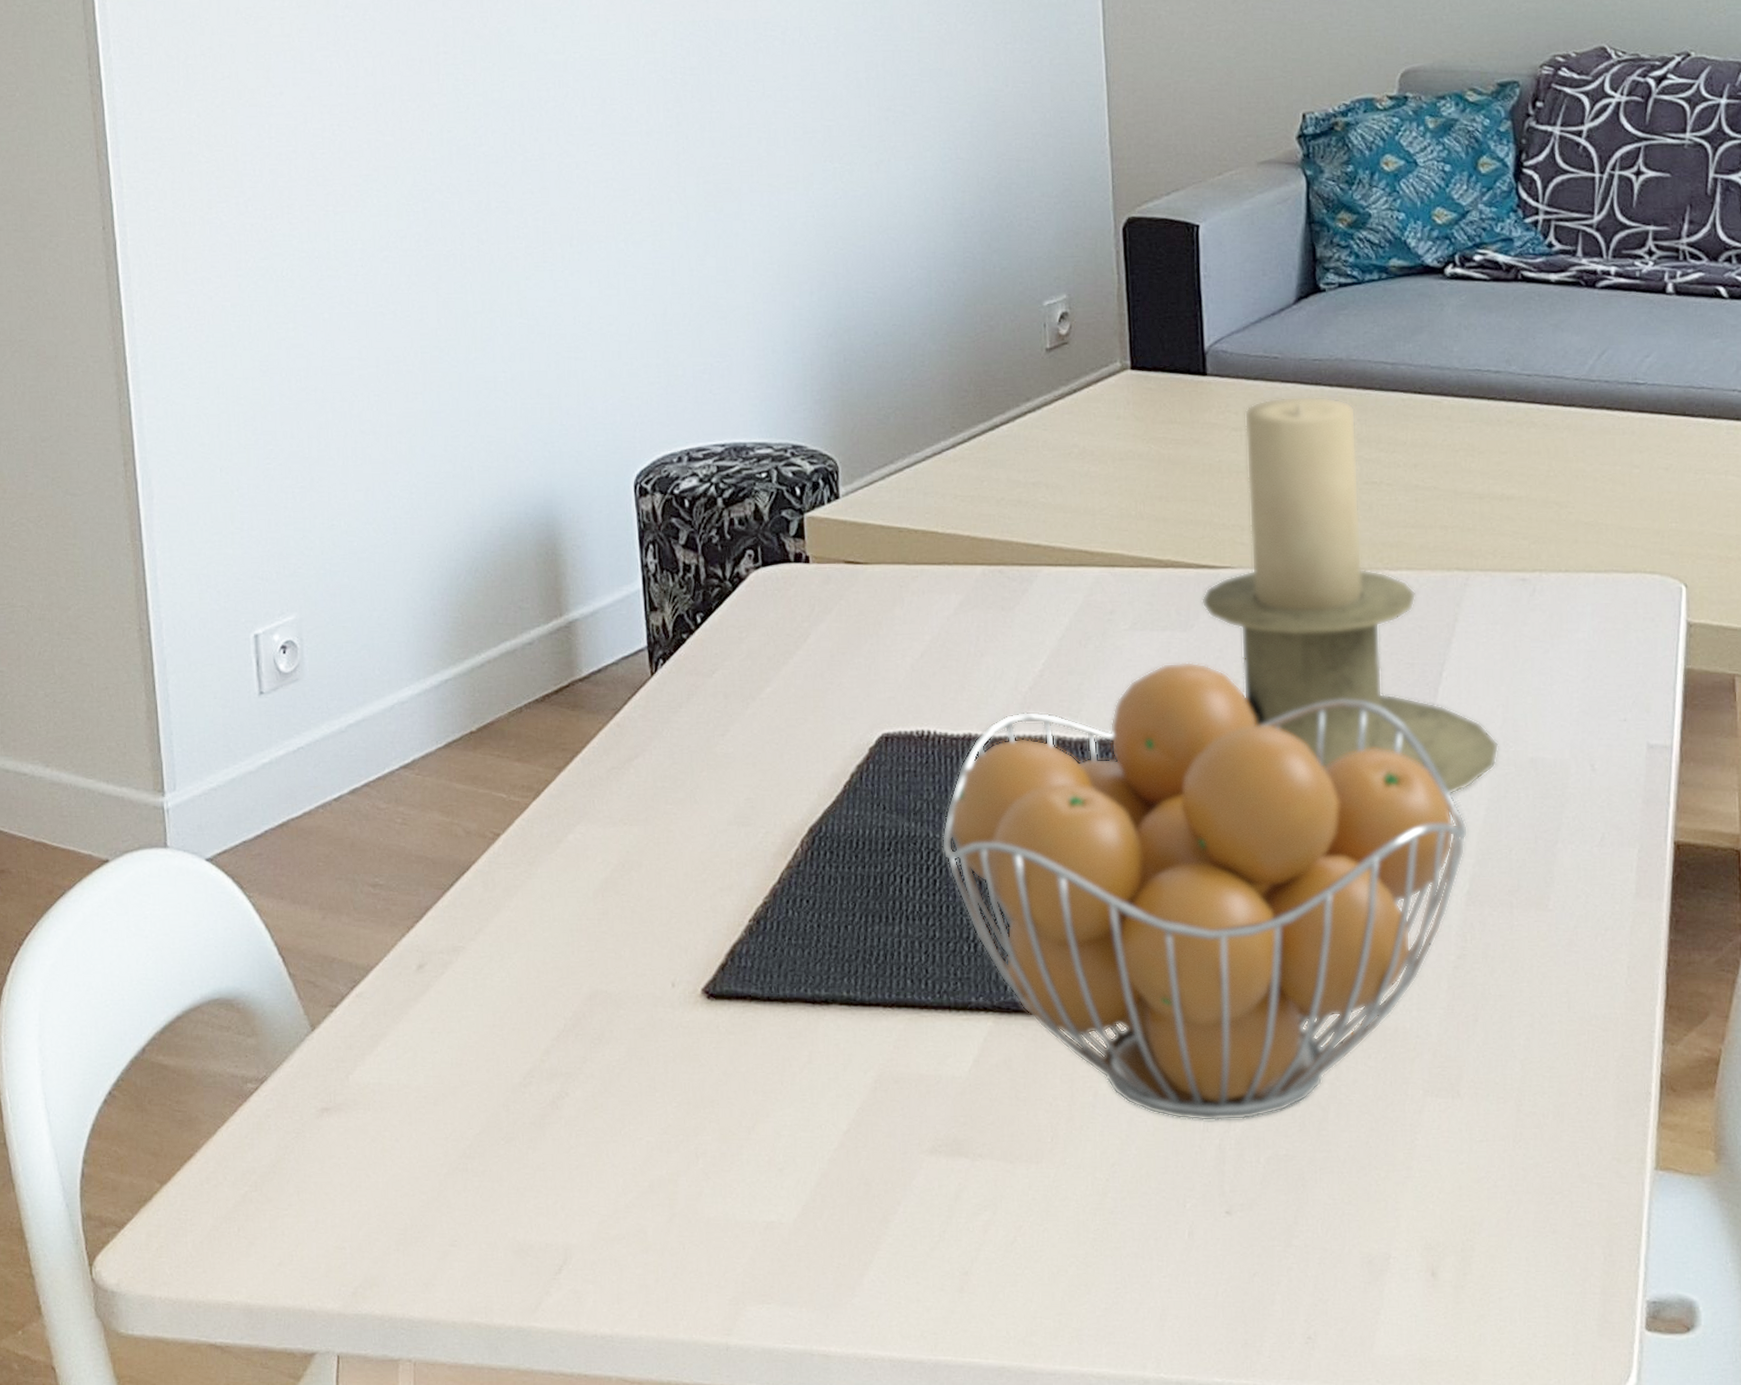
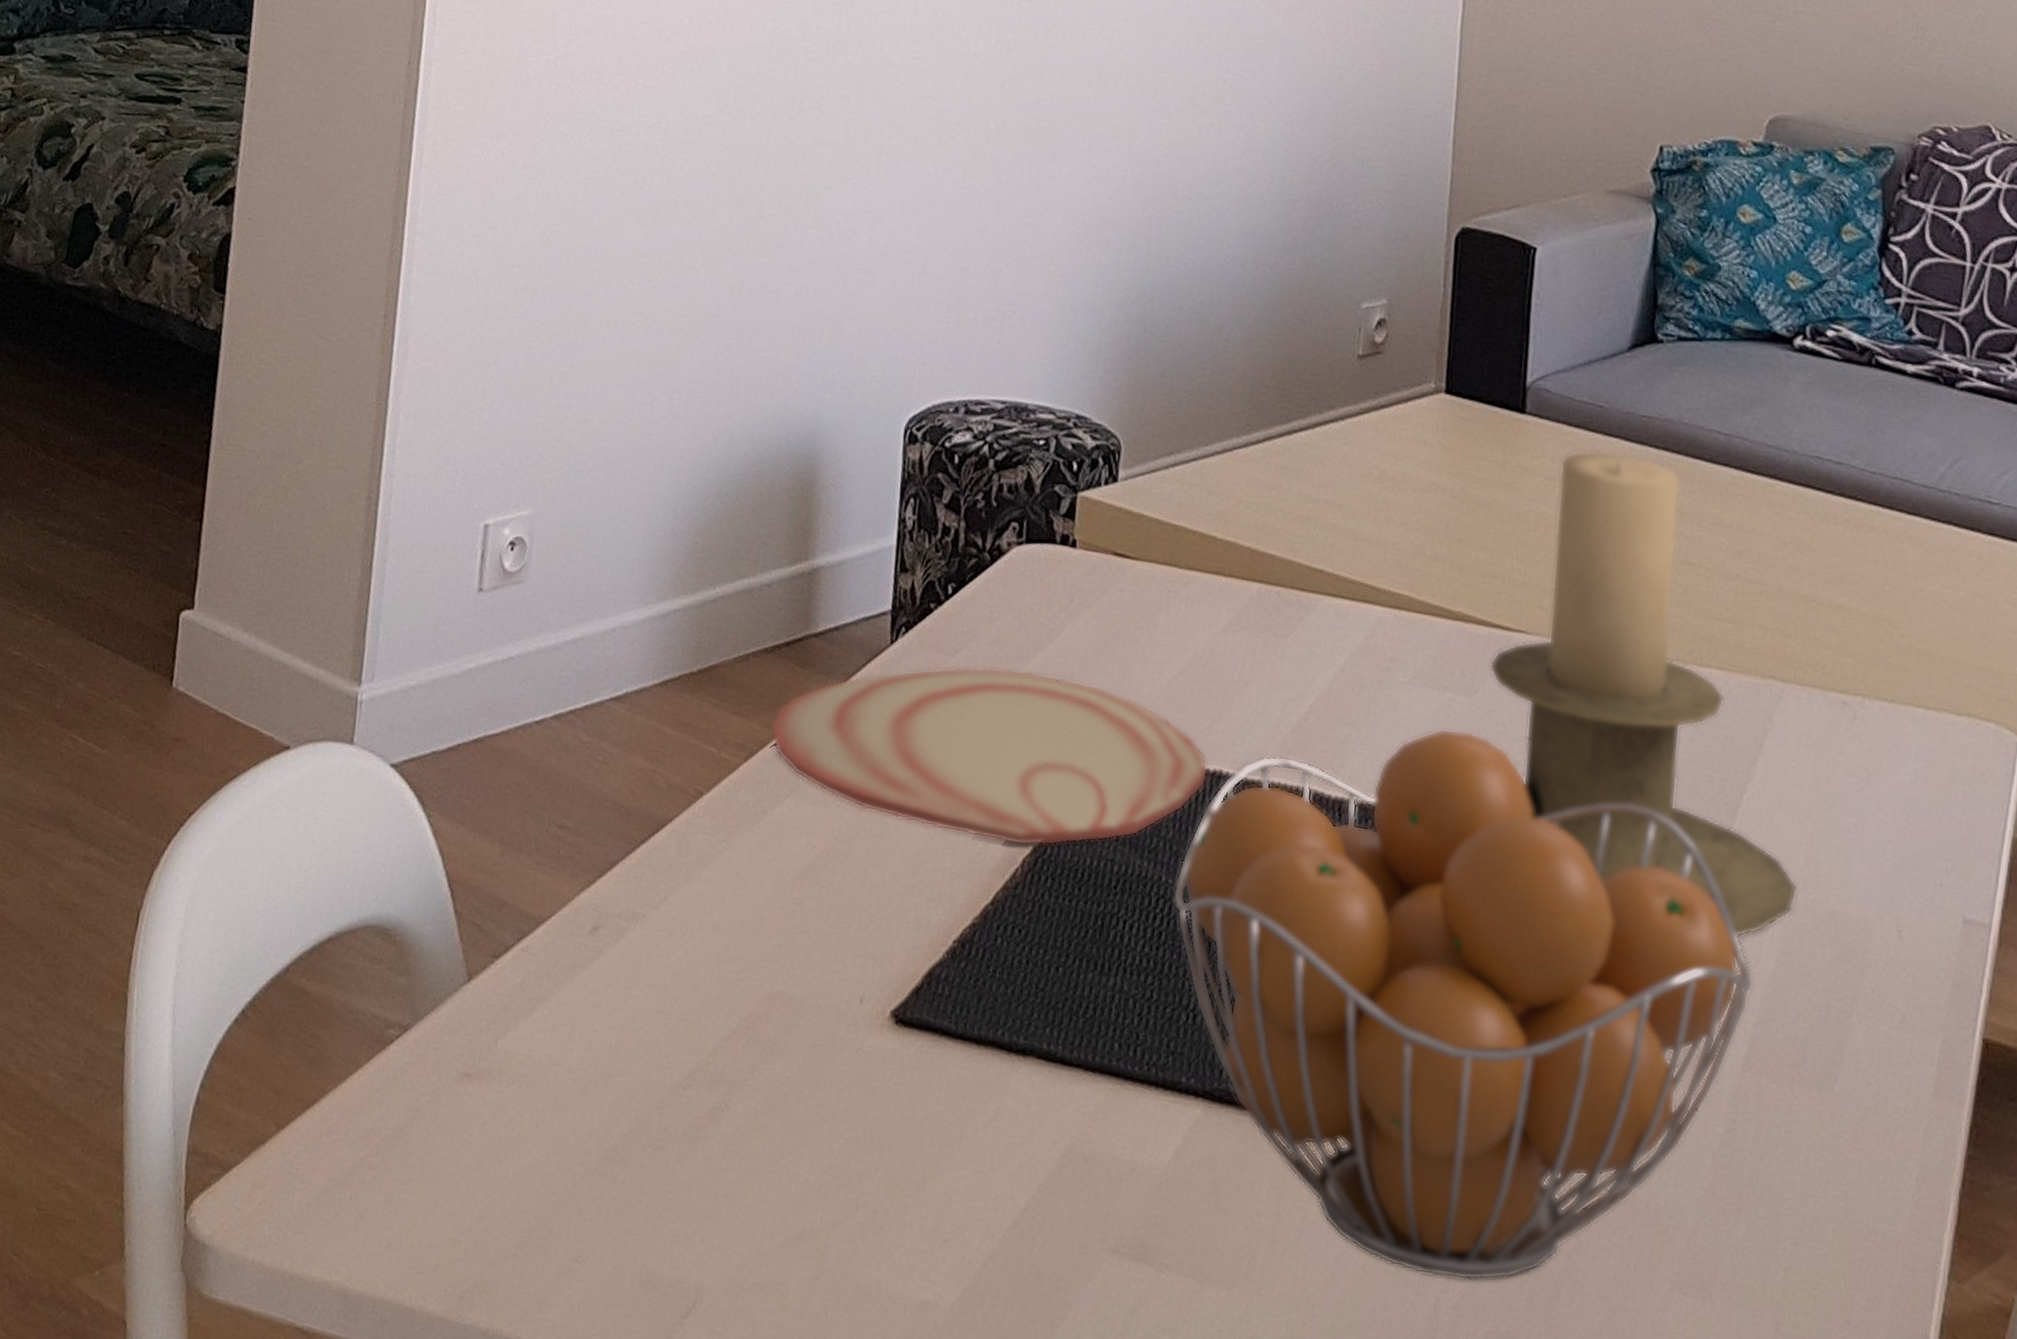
plate: none [551,678,959,829] -> present [770,667,1208,847]

